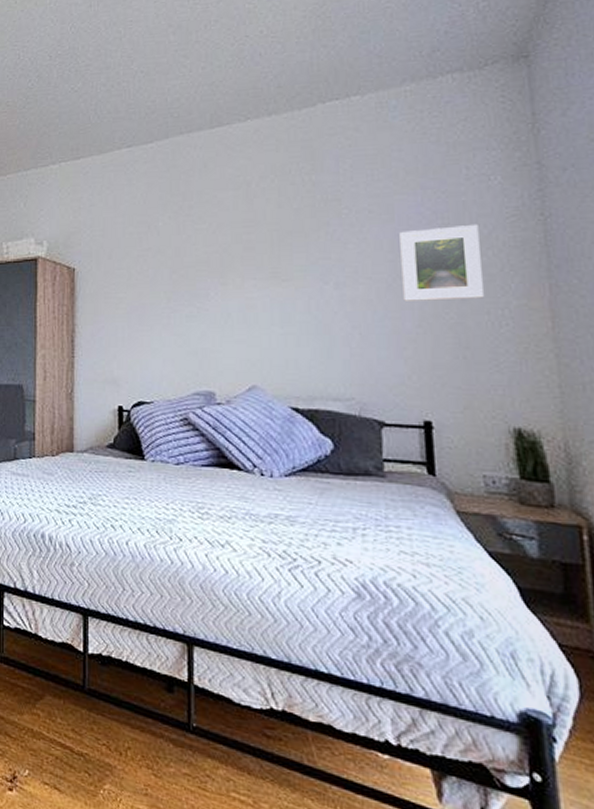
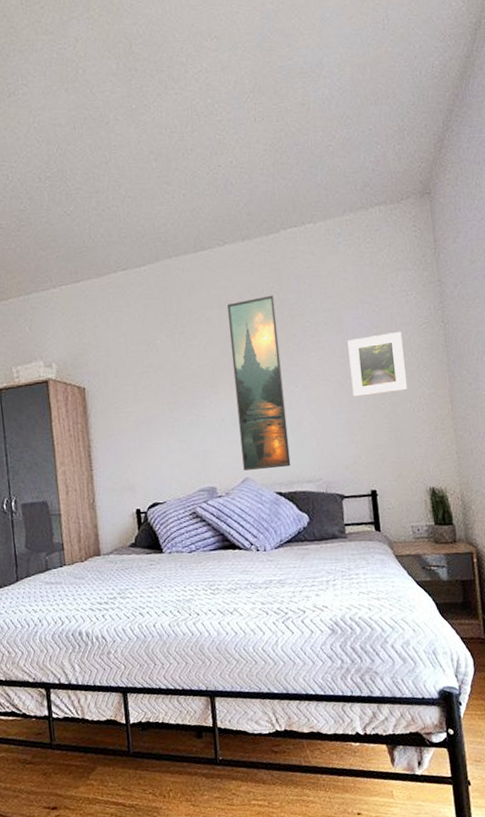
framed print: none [244,176,313,379] -> present [226,295,291,471]

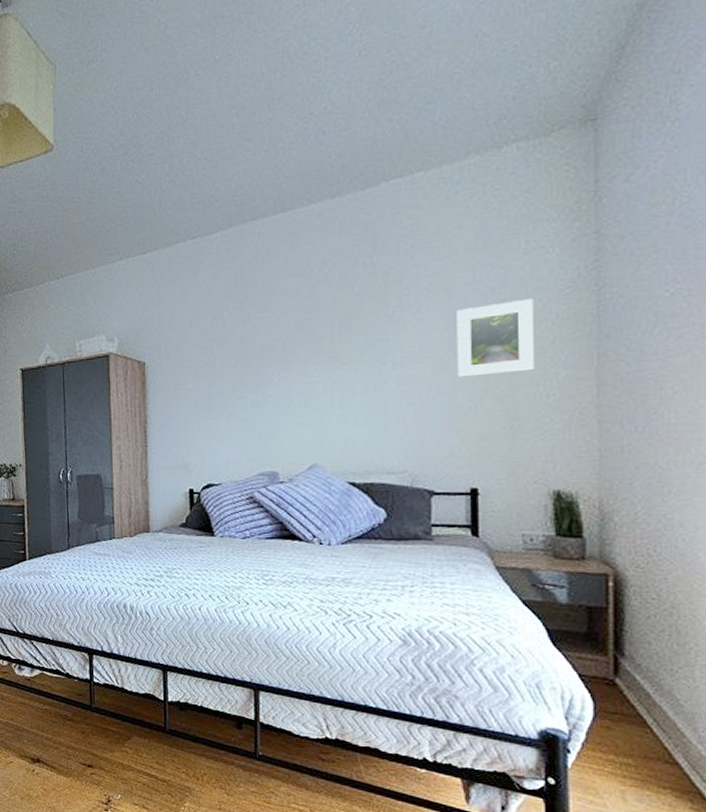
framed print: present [226,295,291,471] -> none [306,259,370,456]

